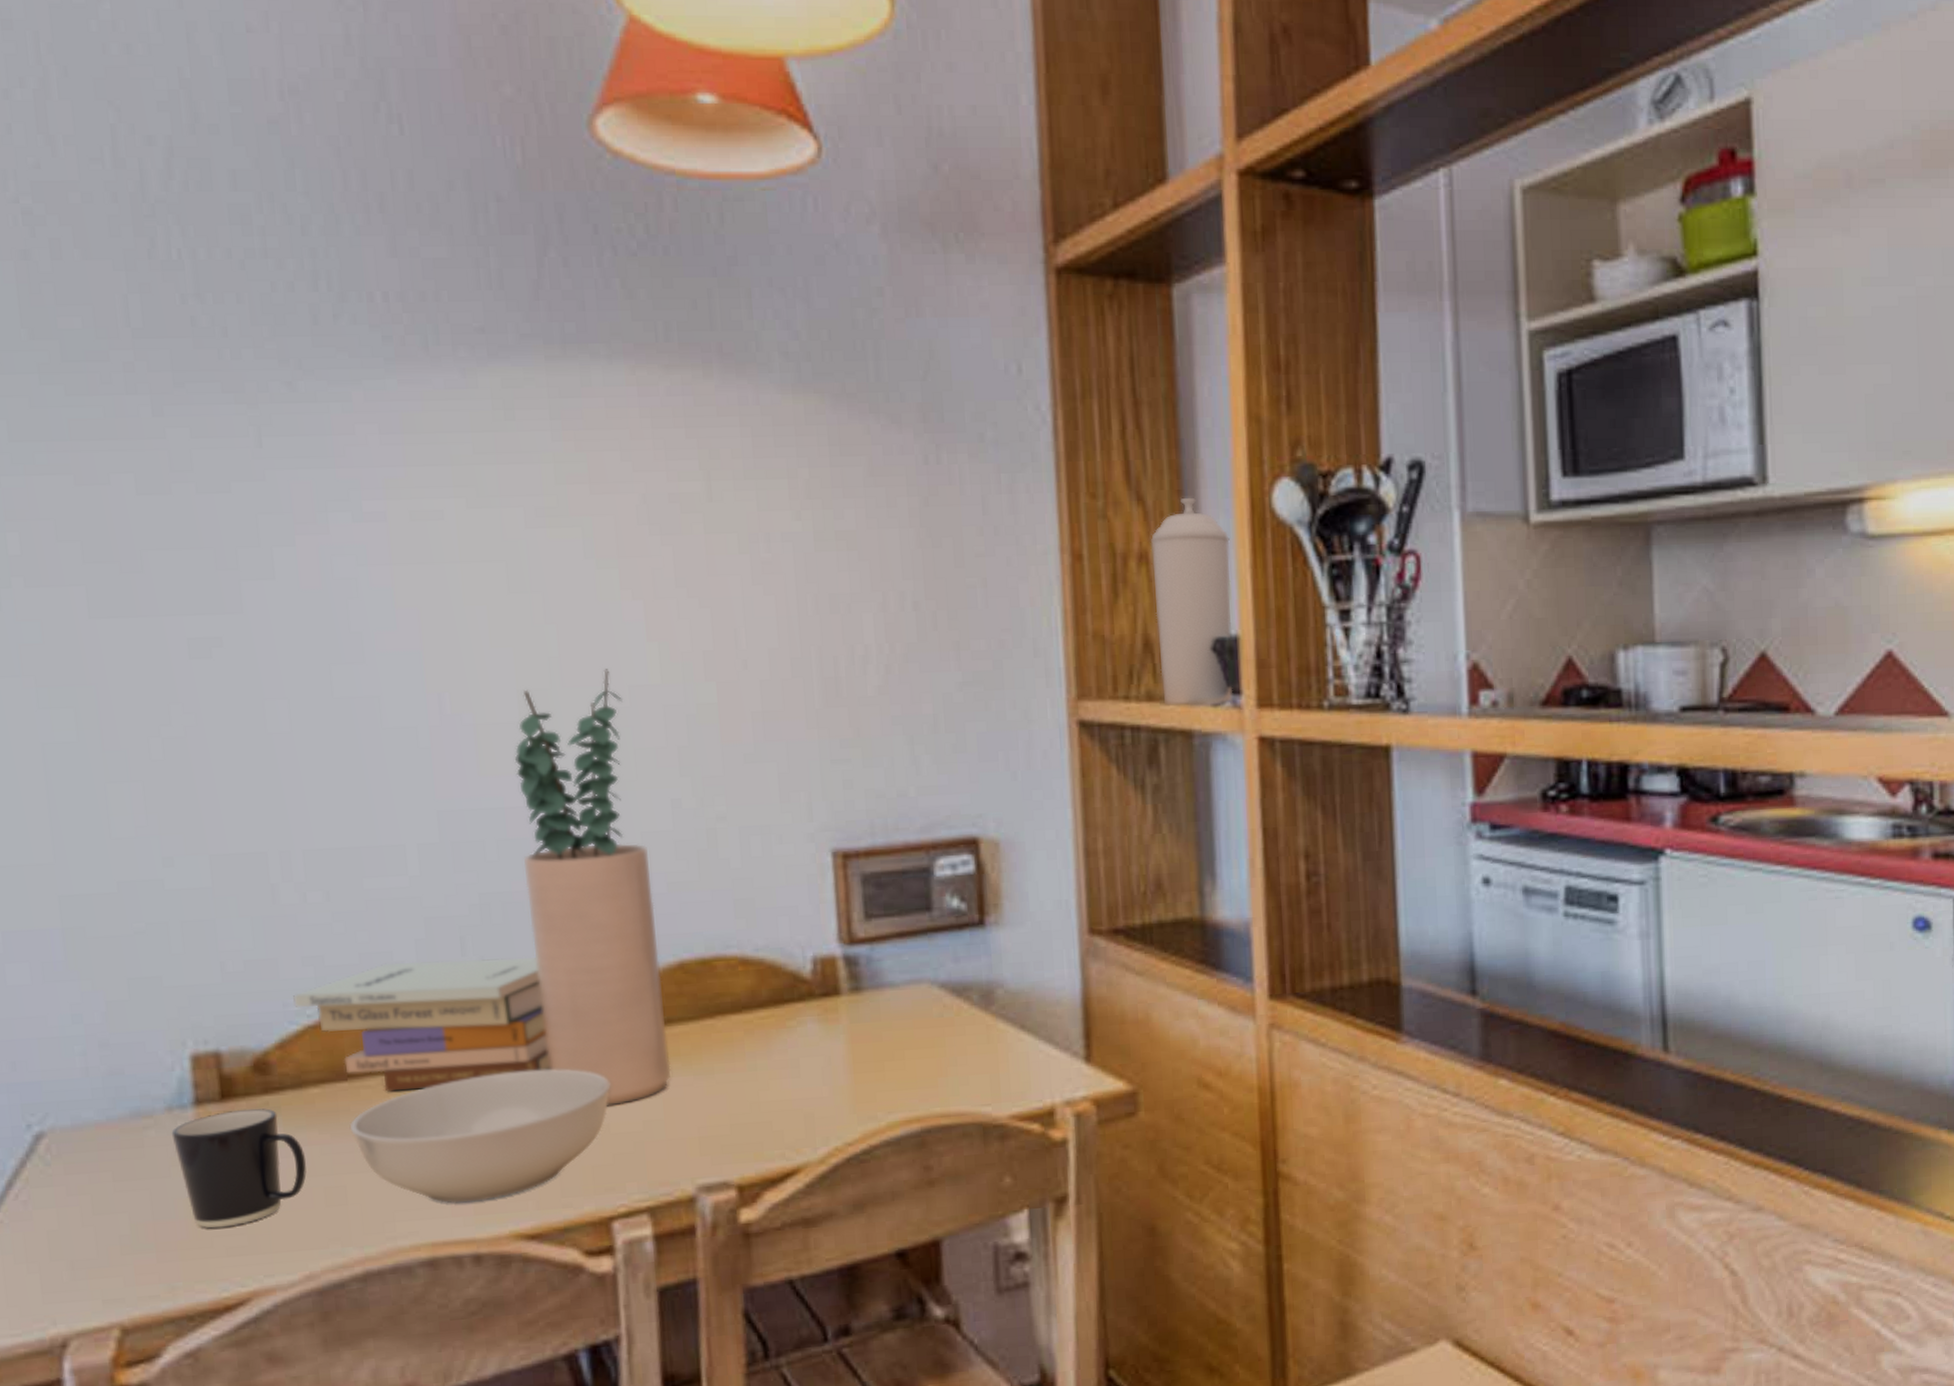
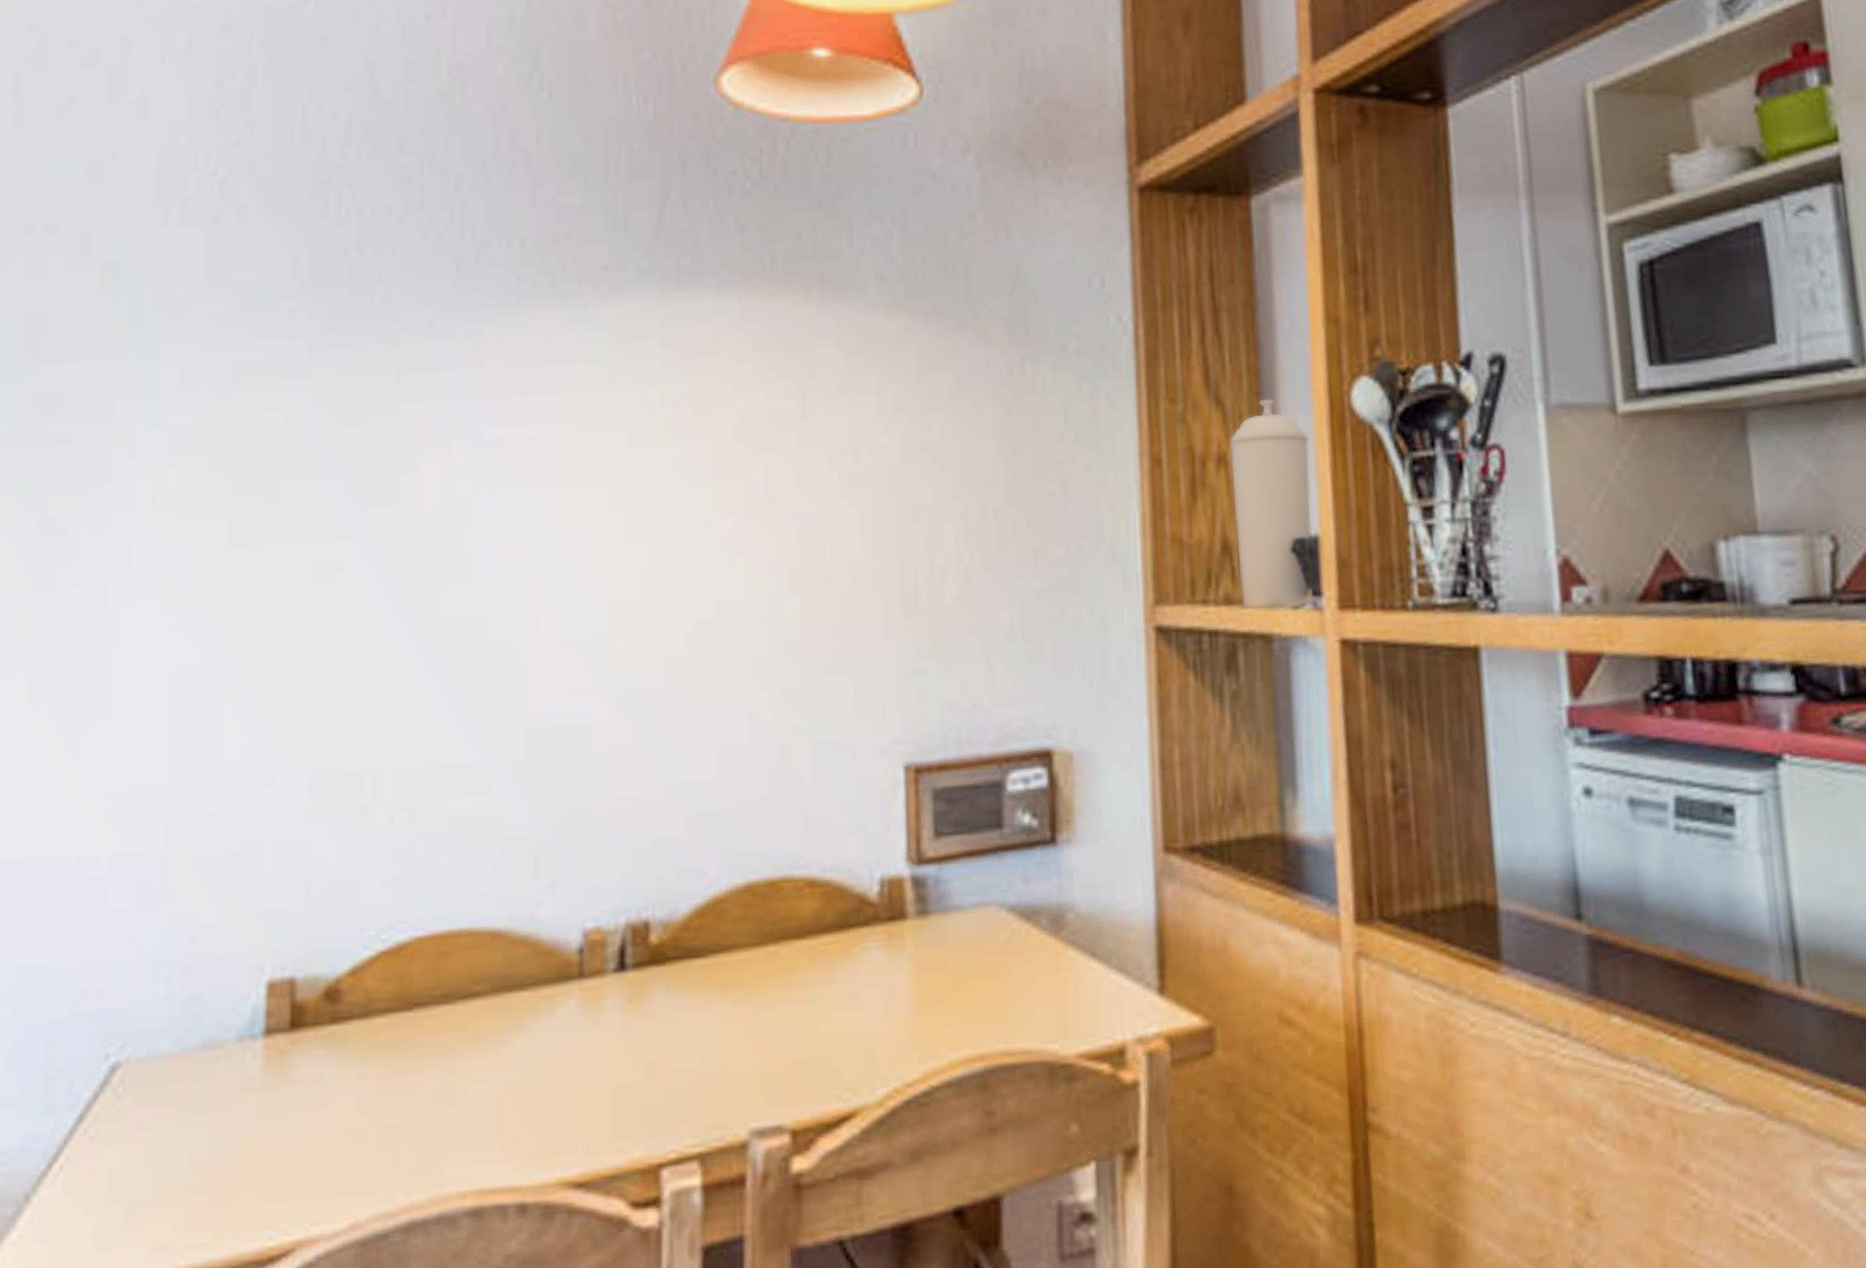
mug: present [171,1108,307,1229] -> none [239,1039,364,1170]
books: present [293,955,551,1092] -> none [370,877,612,1022]
bowl: present [349,1069,611,1203] -> none [410,998,670,1146]
vase: present [514,669,672,1106] -> none [602,584,731,1040]

